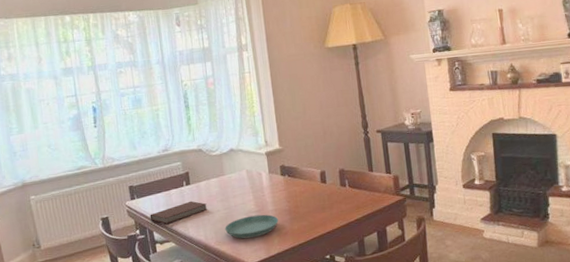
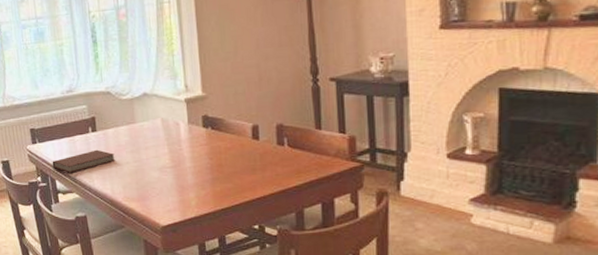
saucer: present [225,214,278,239] -> none [134,171,197,197]

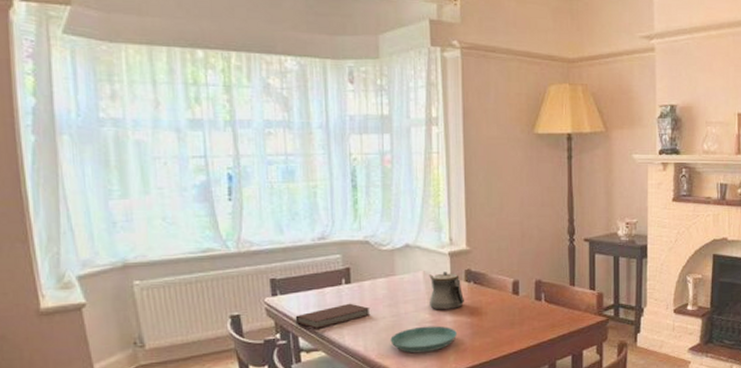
saucer: none [134,171,197,197] -> present [390,326,457,353]
teapot: none [167,118,203,156] -> present [429,271,464,310]

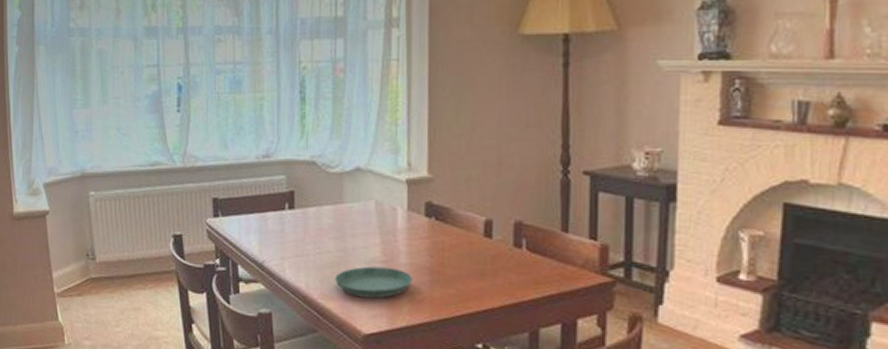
book: present [295,303,371,329] -> none [236,231,314,258]
teapot: present [429,271,464,310] -> none [381,202,423,250]

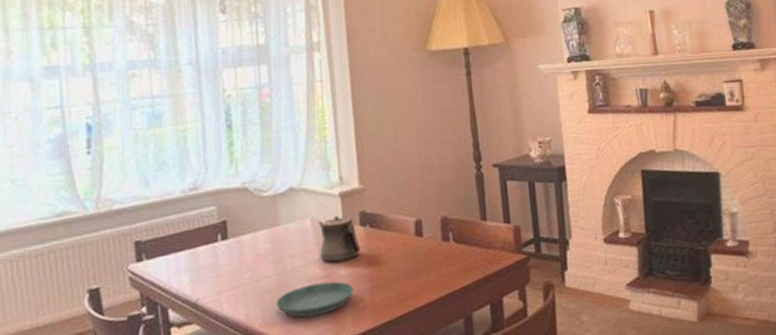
teapot: none [381,202,423,250] -> present [318,216,360,263]

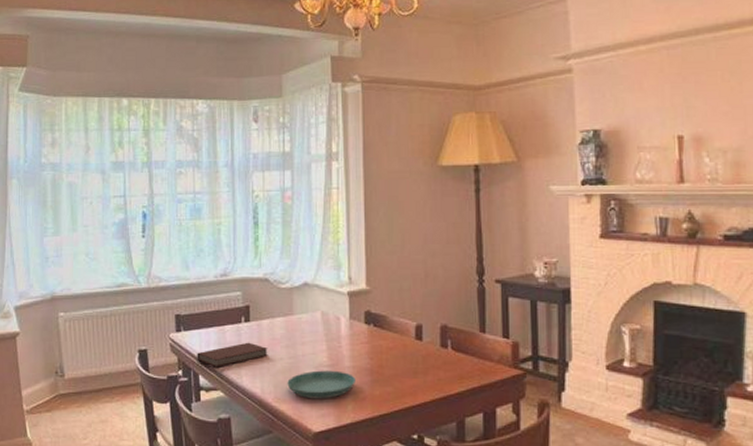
book: none [164,262,252,298] -> present [197,342,268,368]
teapot: present [318,216,360,263] -> none [327,312,363,354]

